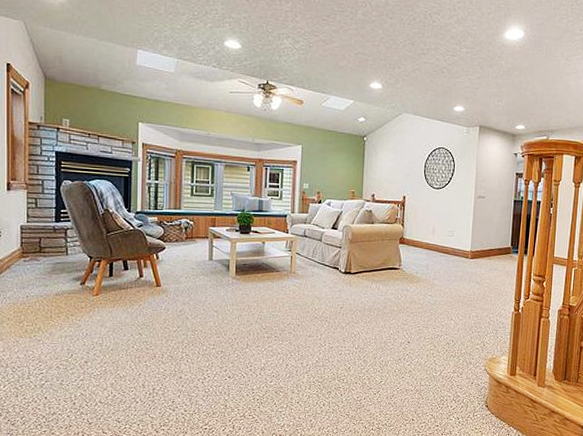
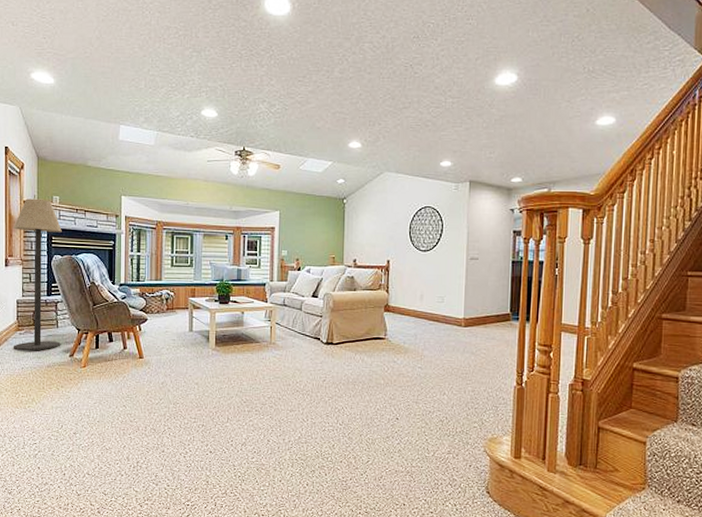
floor lamp: none [16,120,72,279] -> present [13,198,62,351]

